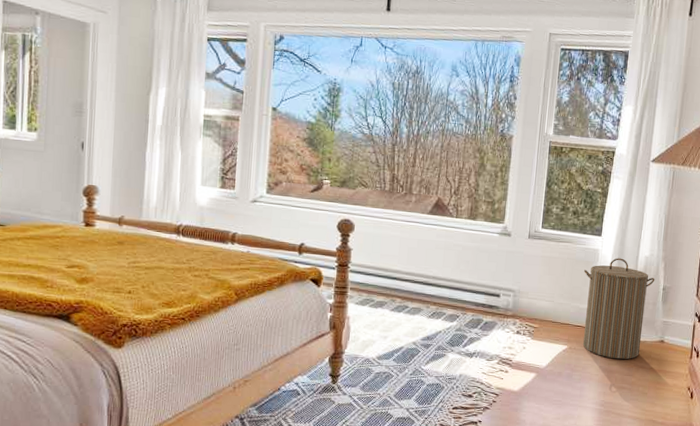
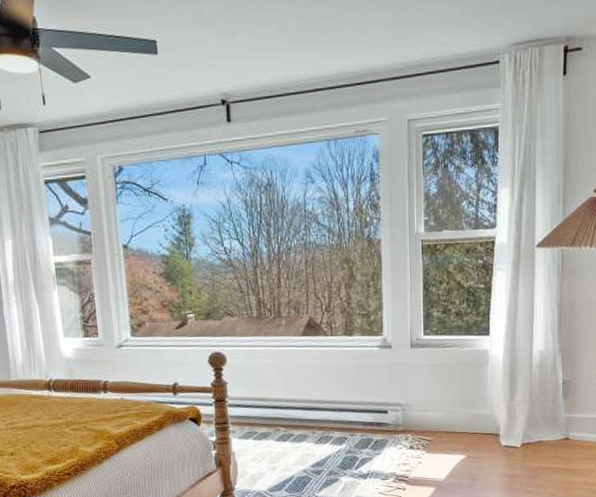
laundry hamper: present [582,258,655,360] -> none [475,356,553,463]

